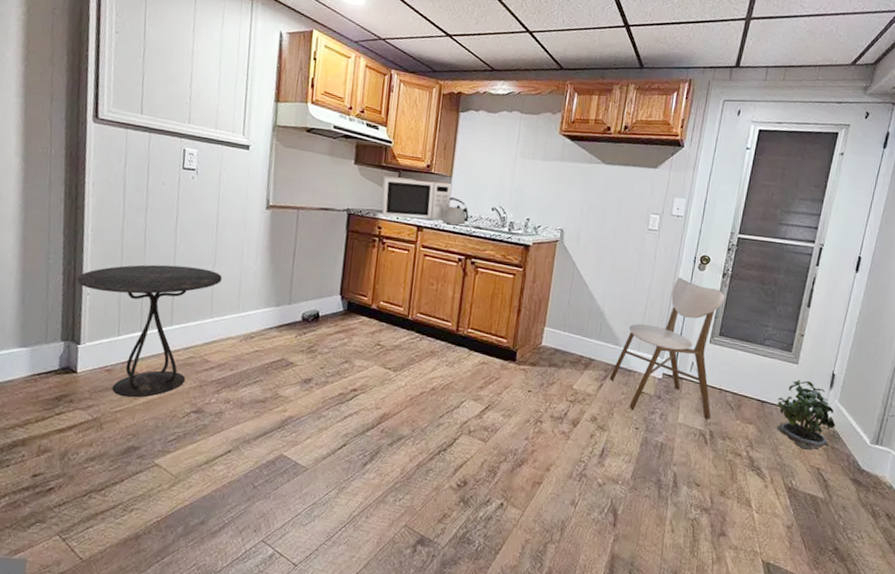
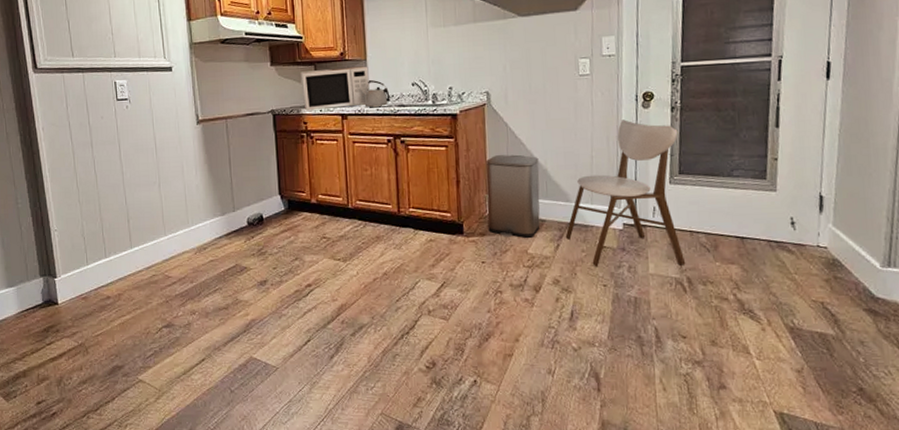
side table: present [77,264,222,398] -> none [44,190,169,321]
pedal bin: none [540,291,598,374] -> present [485,154,540,238]
potted plant: present [776,379,835,451] -> none [760,207,834,284]

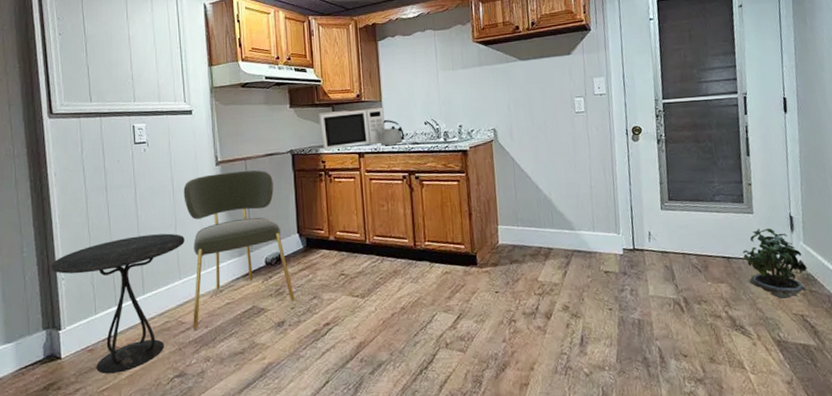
side table: none [44,190,169,321] -> present [51,233,185,374]
dining chair: none [166,129,277,285] -> present [183,169,295,331]
pedal bin: present [485,154,540,238] -> none [495,187,548,267]
dining chair: present [565,120,686,267] -> none [571,152,681,292]
potted plant: none [760,207,834,284] -> present [743,228,809,299]

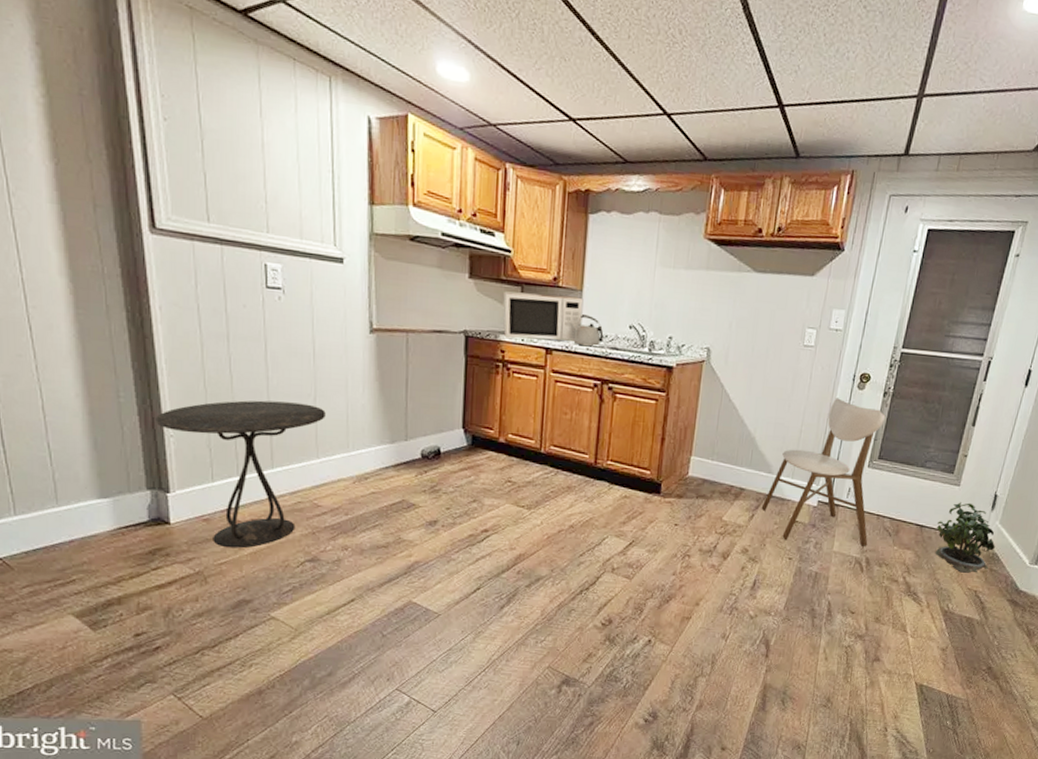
dining chair: present [183,169,295,331] -> none [327,342,452,516]
dining chair: none [571,152,681,292] -> present [761,398,886,546]

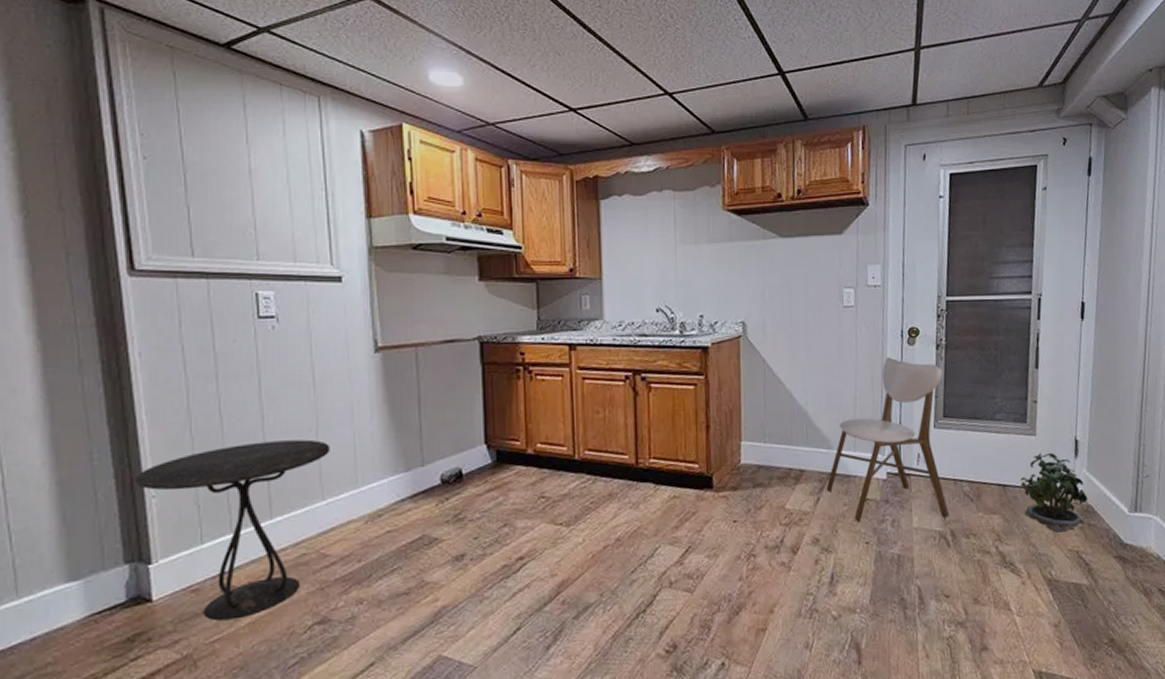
microwave: present [502,291,584,341] -> none [516,286,605,339]
kettle: present [570,313,604,347] -> none [592,302,630,337]

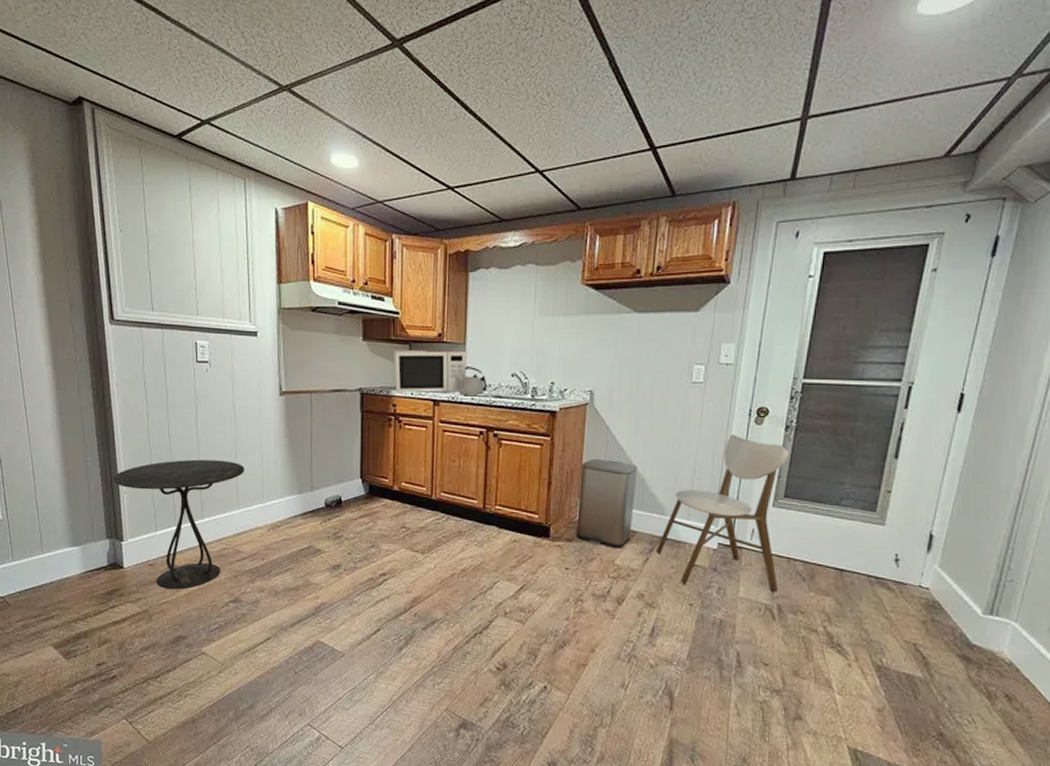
microwave: none [516,286,605,339] -> present [392,349,467,393]
kettle: none [592,302,630,337] -> present [455,365,487,397]
pedal bin: none [739,395,800,492] -> present [576,459,638,548]
potted plant: present [1021,452,1088,533] -> none [860,543,936,624]

